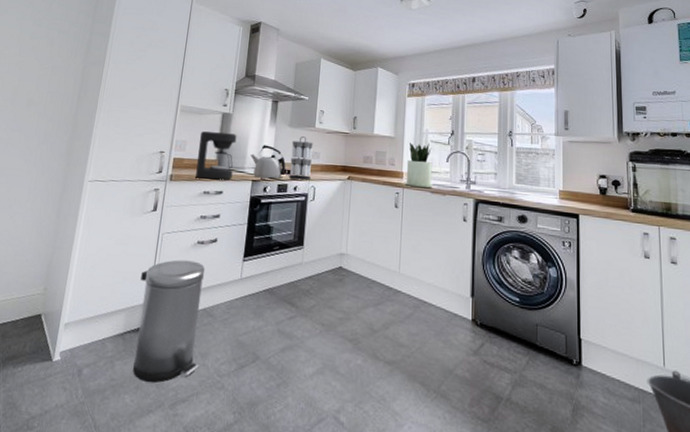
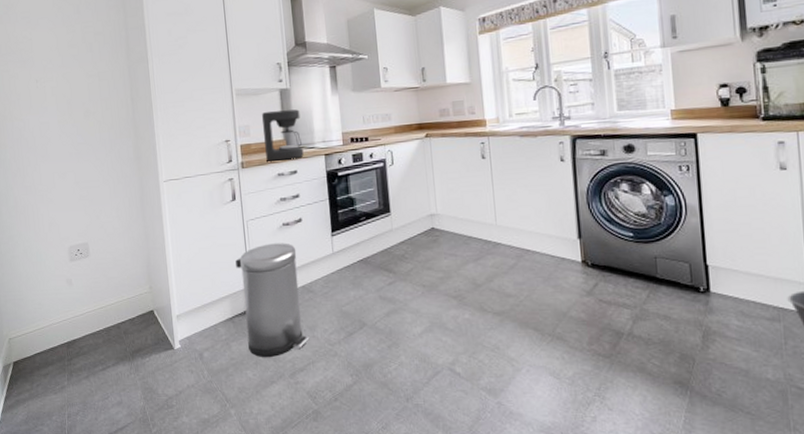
kettle: present [251,145,286,180] -> none [318,115,358,152]
spice rack: present [289,135,313,180] -> none [359,98,386,147]
planter: present [404,142,434,189] -> none [488,82,523,134]

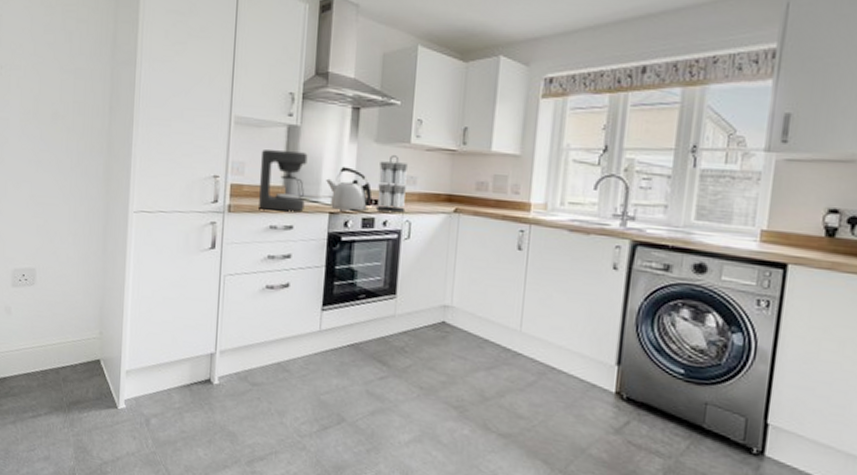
pedal bin: present [235,243,310,357] -> none [204,306,277,438]
kettle: none [318,115,358,152] -> present [326,166,373,212]
spice rack: none [359,98,386,147] -> present [376,154,408,213]

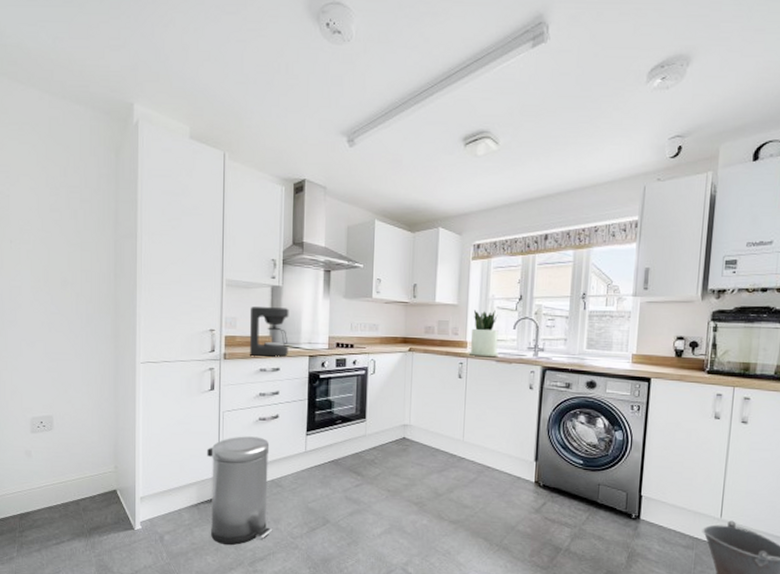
pedal bin: none [204,306,277,438] -> present [207,436,273,545]
kettle: present [326,166,373,212] -> none [305,318,344,355]
spice rack: present [376,154,408,213] -> none [347,307,371,354]
planter: none [532,162,574,226] -> present [468,309,500,358]

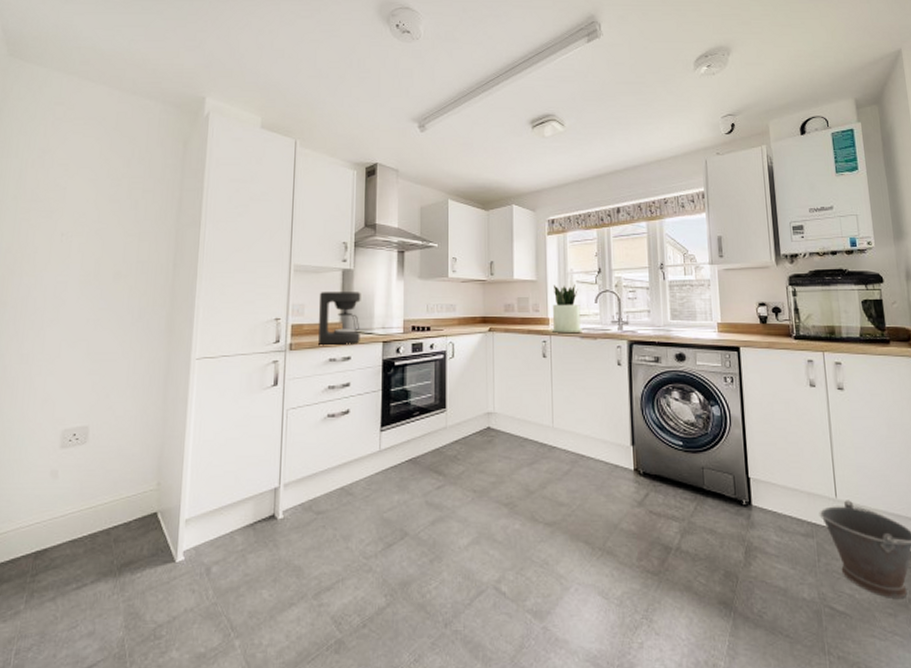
pedal bin: present [207,436,273,545] -> none [267,436,342,573]

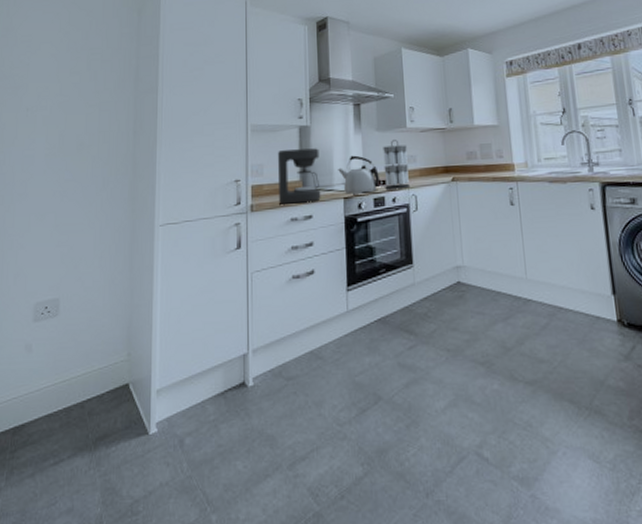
kettle: none [379,301,420,340] -> present [338,155,381,195]
spice rack: none [424,287,449,337] -> present [383,138,411,190]
planter: present [551,283,584,334] -> none [516,126,552,180]

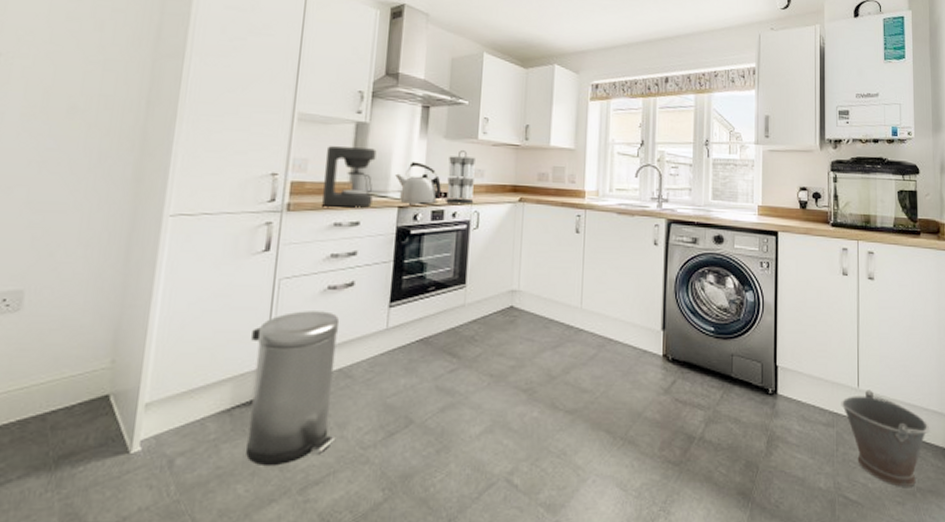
pedal bin: none [234,299,315,443] -> present [246,311,340,465]

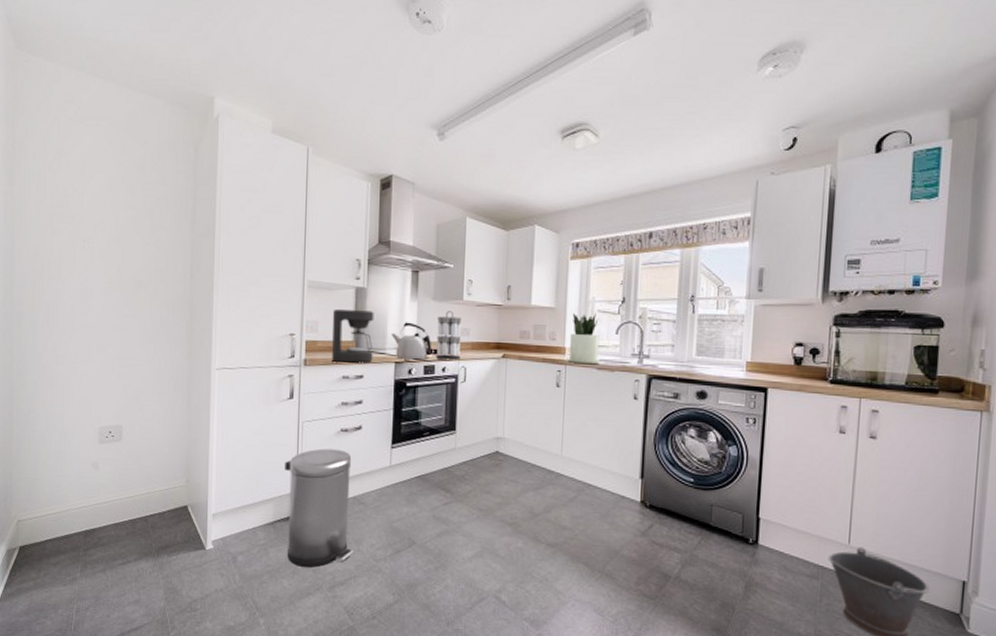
planter: none [587,155,621,209] -> present [567,312,601,365]

